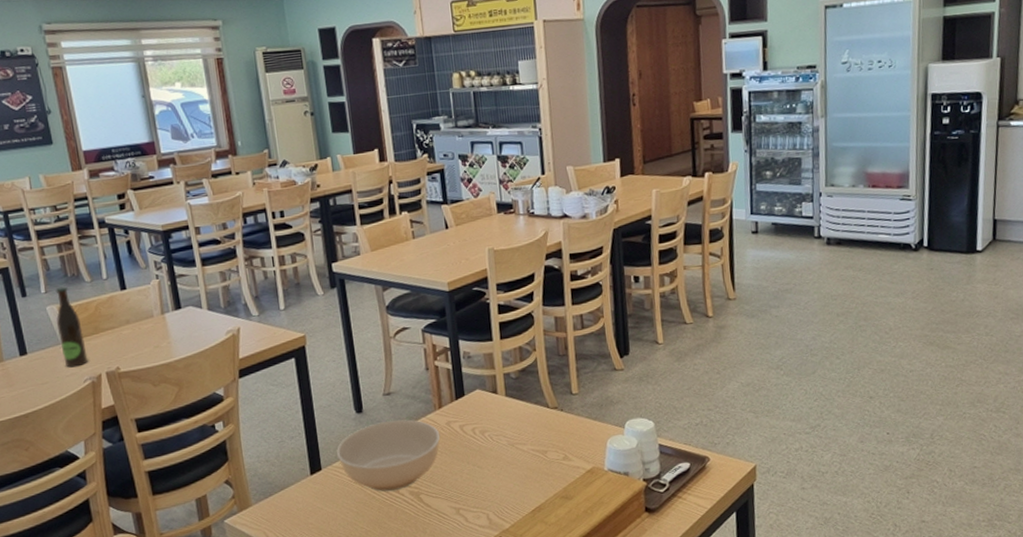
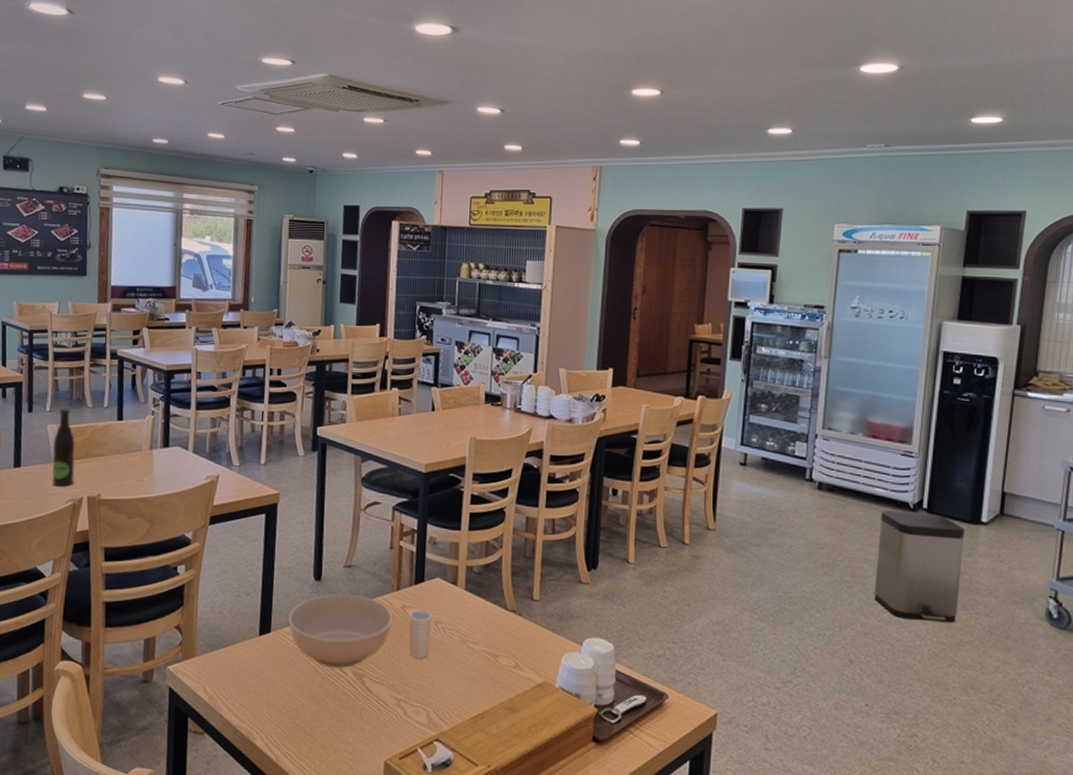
cup: none [454,421,480,468] -> present [409,609,433,659]
pedal bin: none [886,250,963,351] -> present [874,510,965,623]

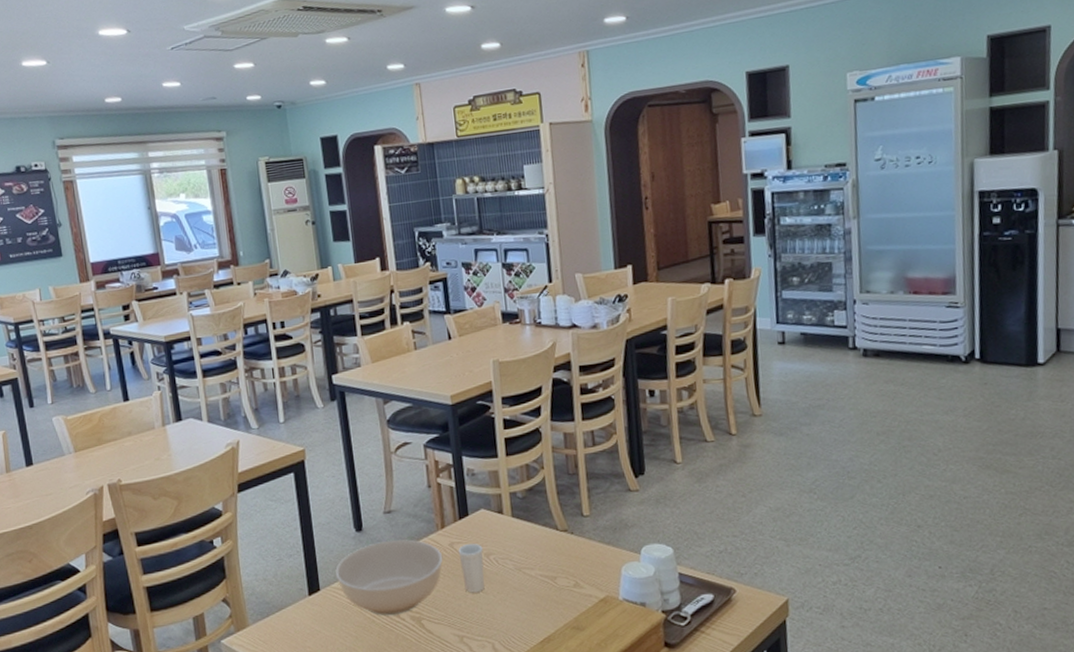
bottle: present [52,408,75,487] -> none [61,397,91,479]
pedal bin: present [874,510,965,623] -> none [932,363,1024,475]

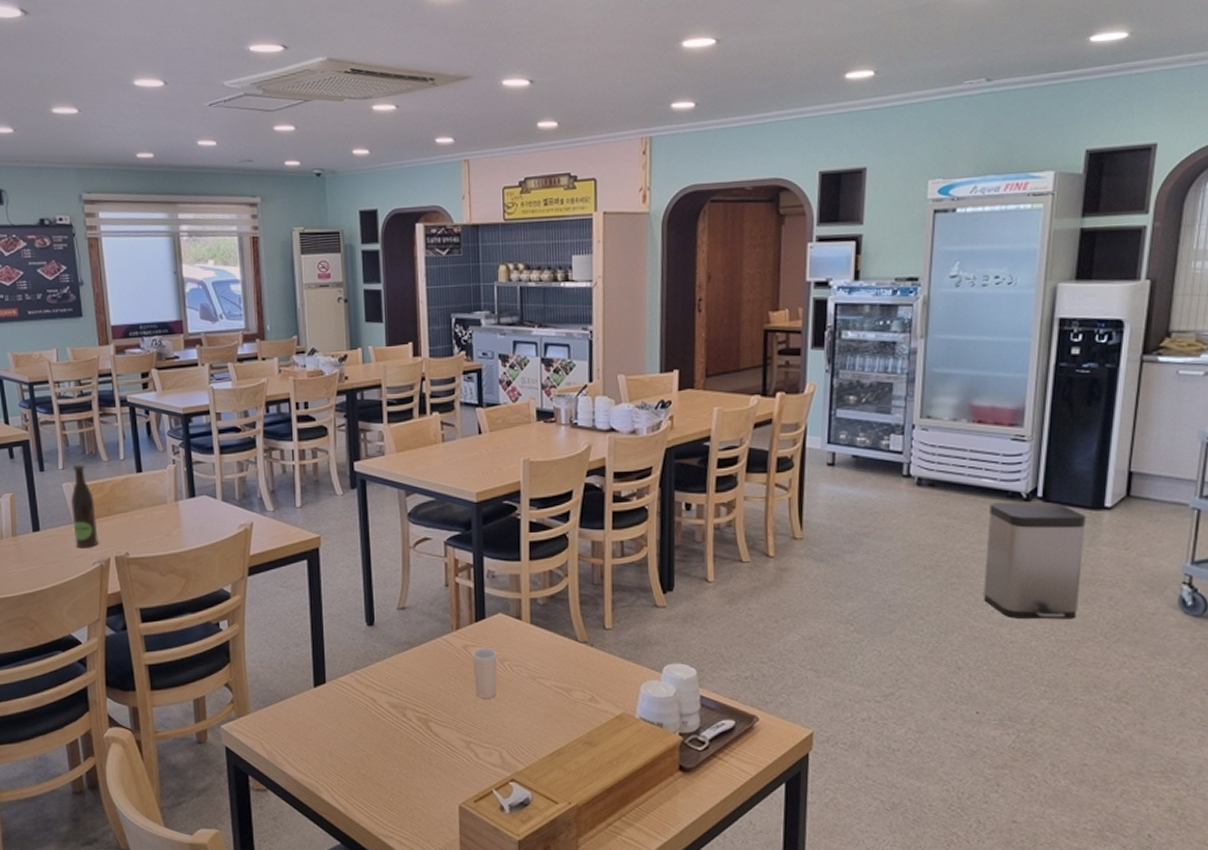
bottle: none [61,397,91,479] -> present [70,464,99,549]
bowl: present [334,539,443,615] -> none [342,637,456,714]
pedal bin: none [932,363,1024,475] -> present [984,501,1086,620]

